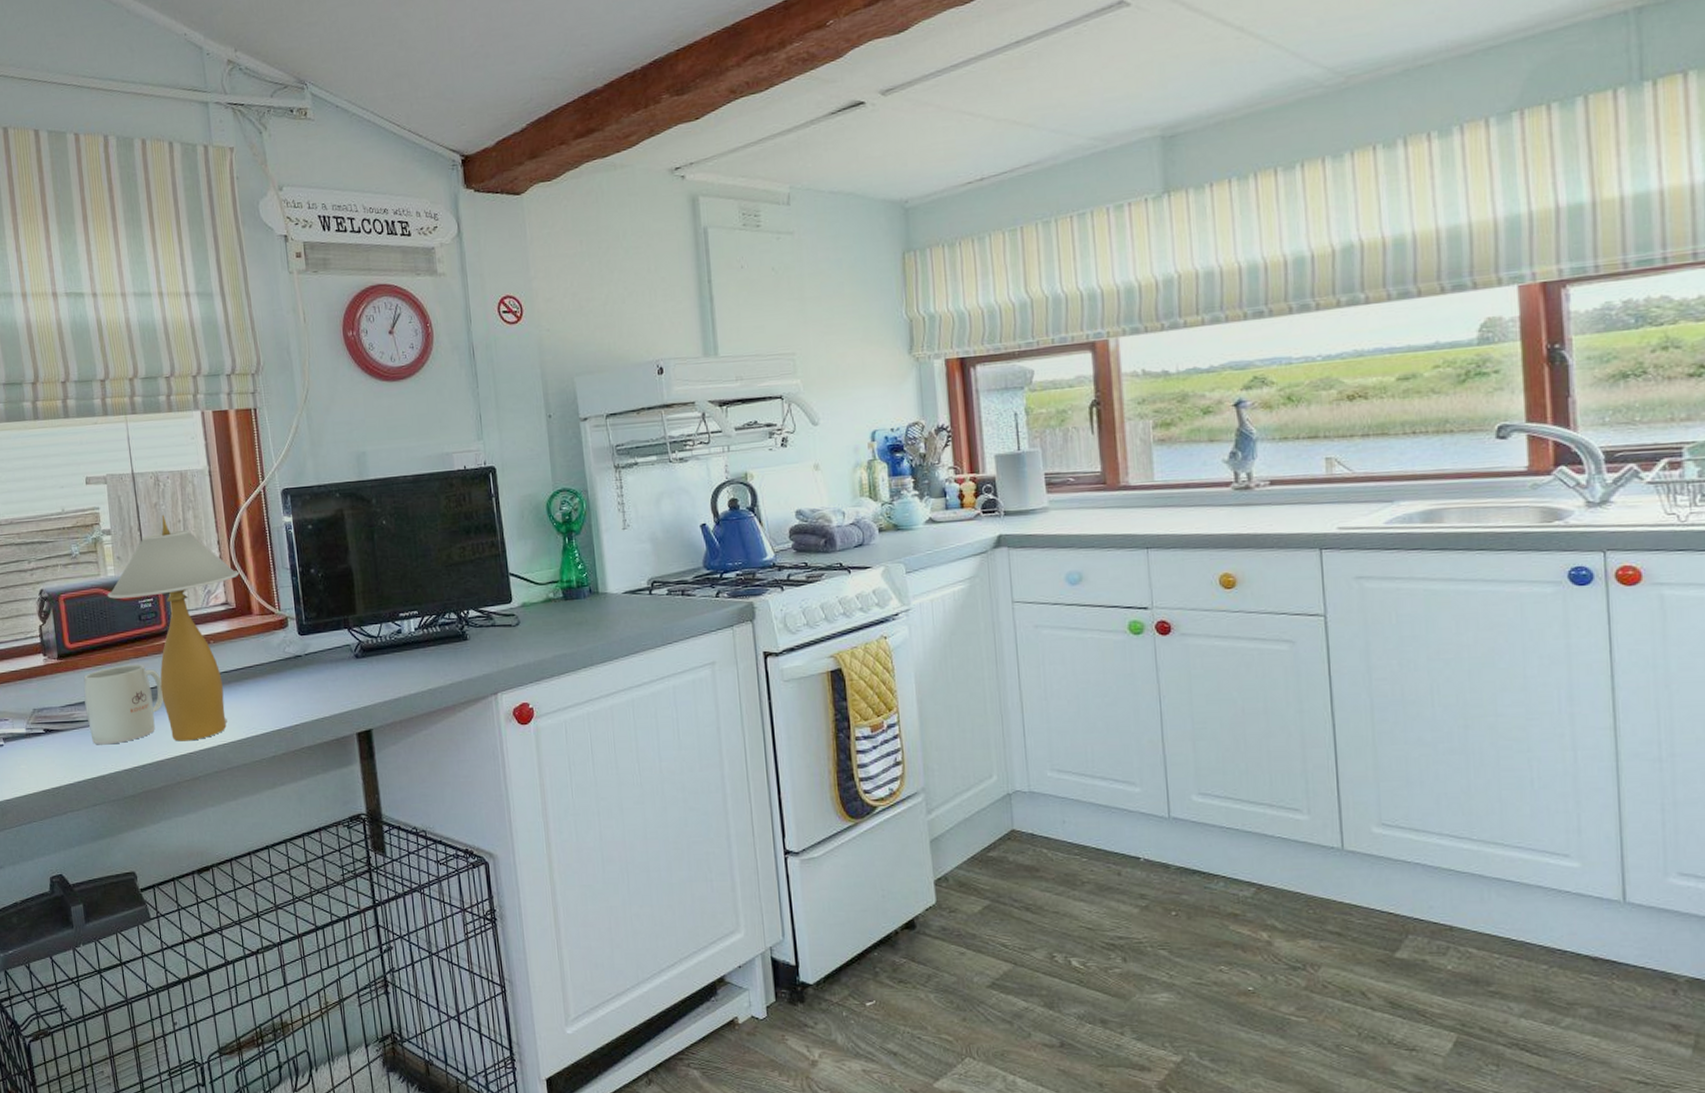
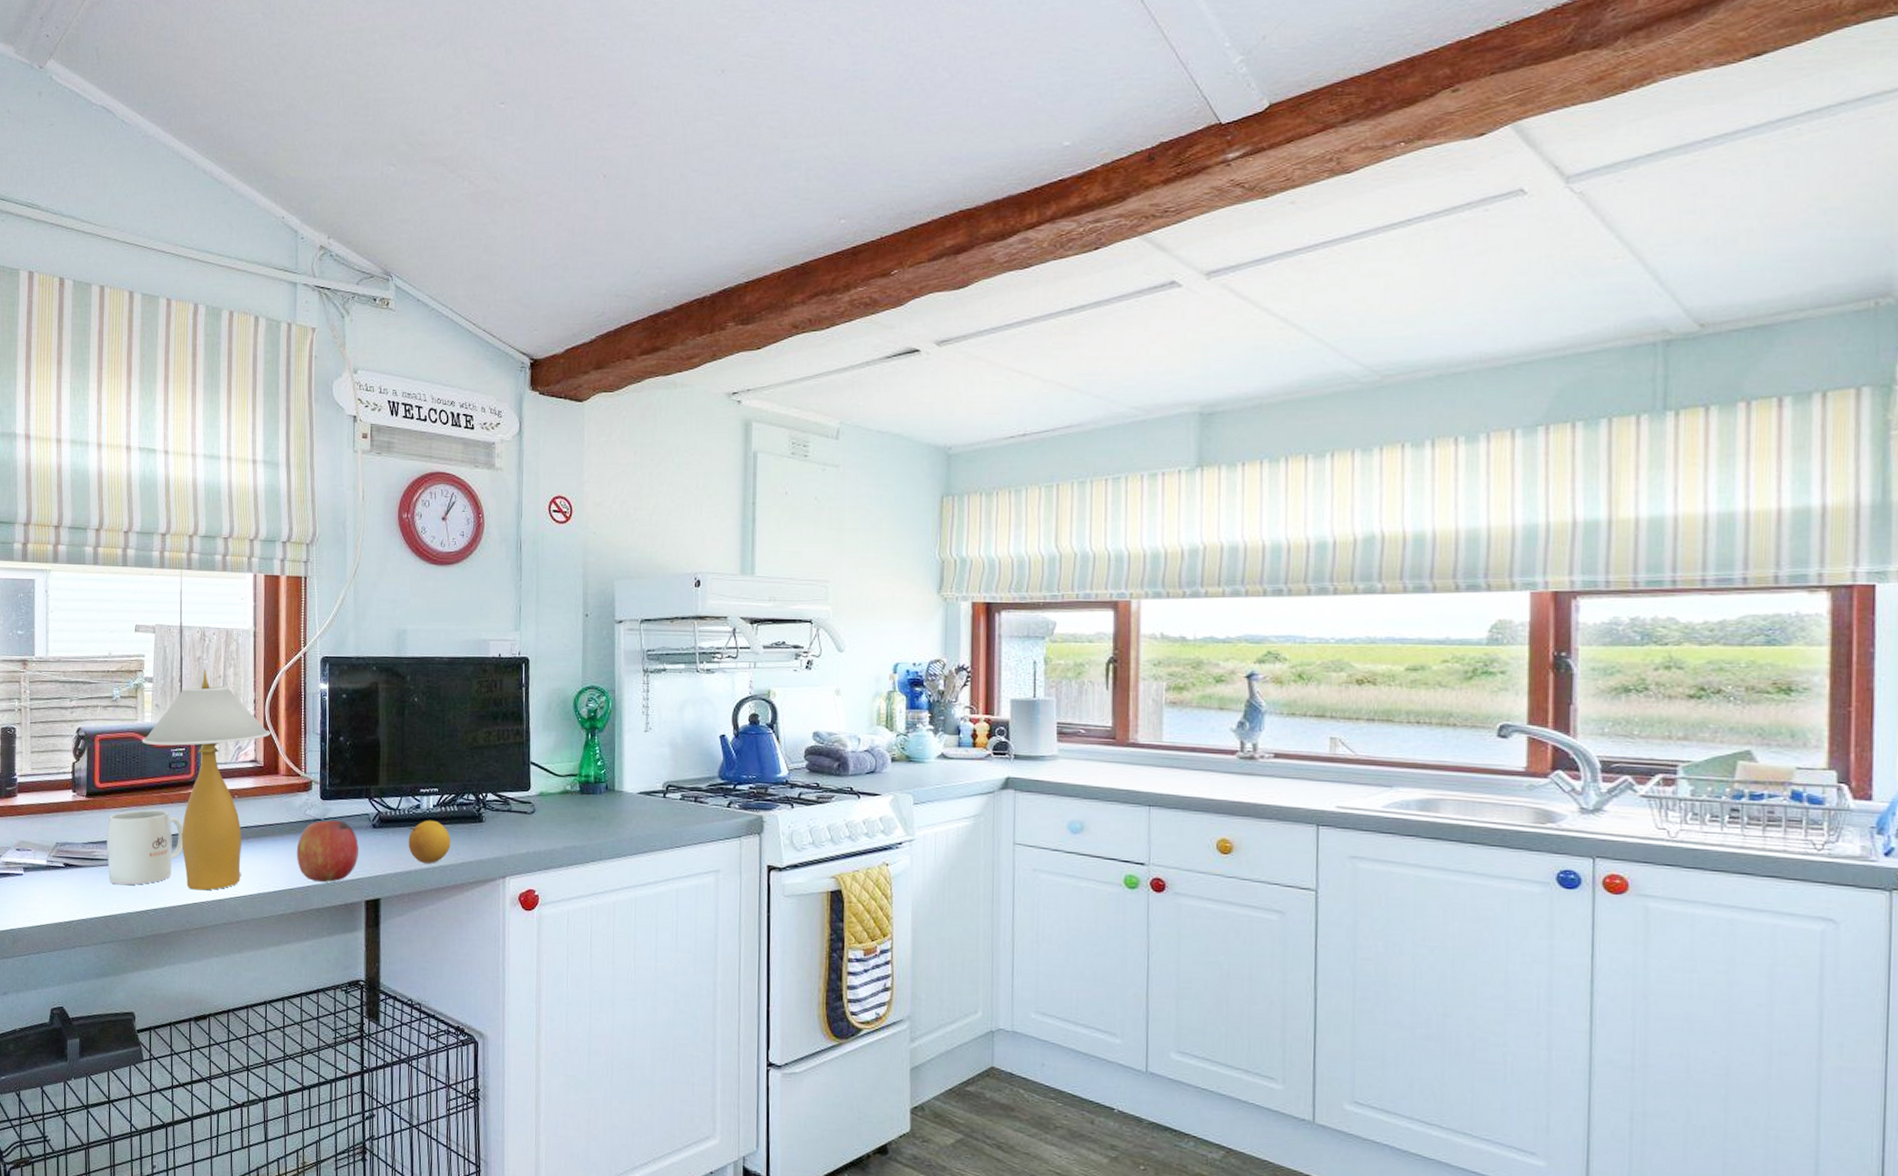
fruit: none [279,654,344,719] -> present [296,820,358,882]
fruit: none [393,643,437,688] -> present [408,820,451,863]

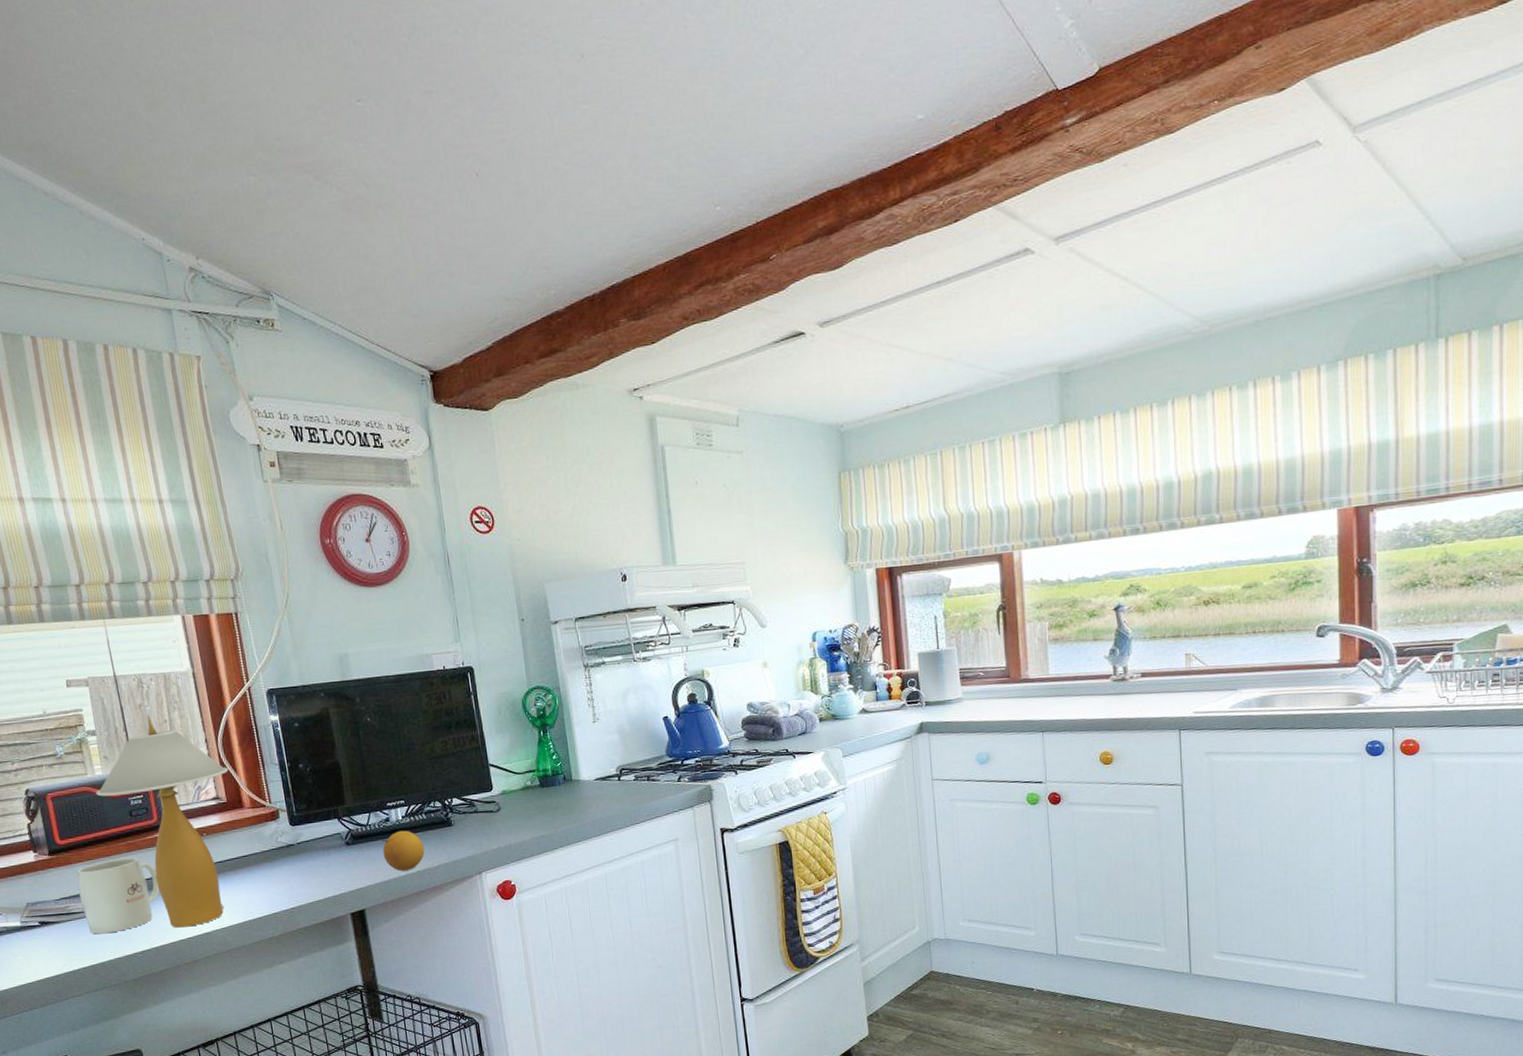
fruit: present [296,820,358,882] -> none [274,843,337,903]

